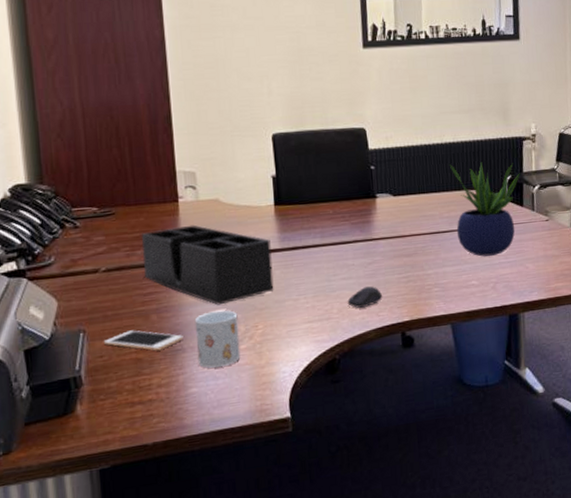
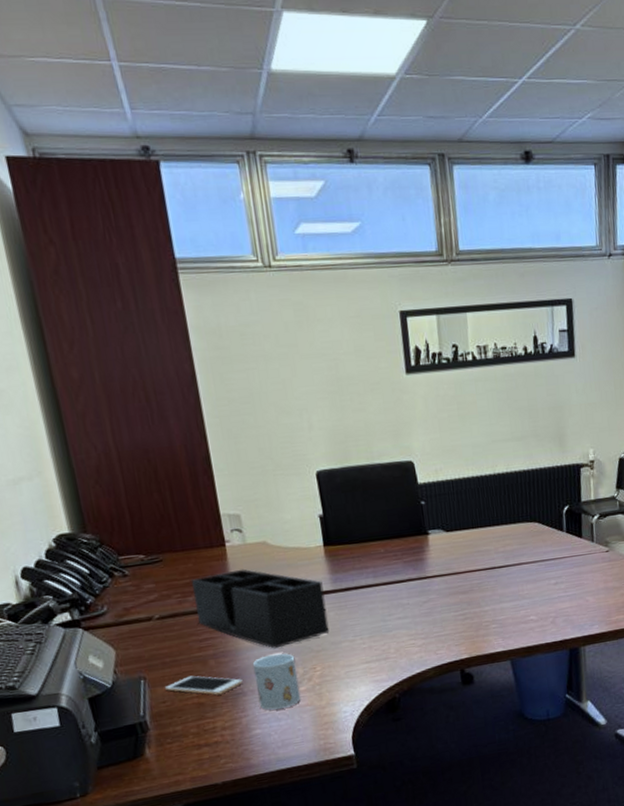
computer mouse: present [347,285,383,308] -> none [404,624,440,647]
potted plant: present [449,162,521,257] -> none [503,492,579,591]

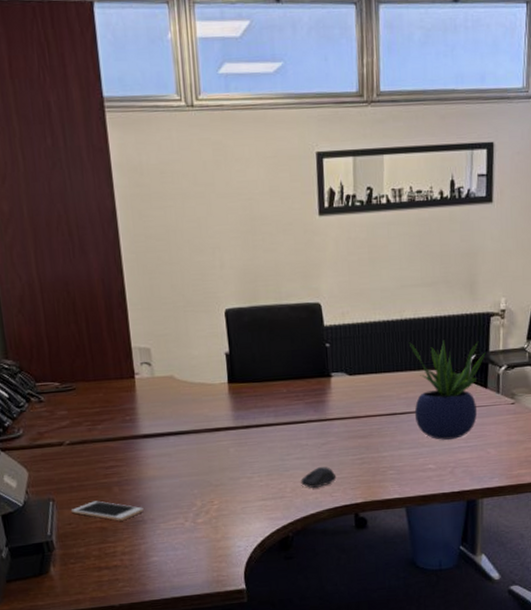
desk organizer: present [191,569,330,649] -> none [100,401,229,480]
mug: present [252,653,301,710] -> none [153,485,198,539]
computer mouse: none [404,624,440,647] -> present [301,466,337,488]
potted plant: none [503,492,579,591] -> present [408,340,487,440]

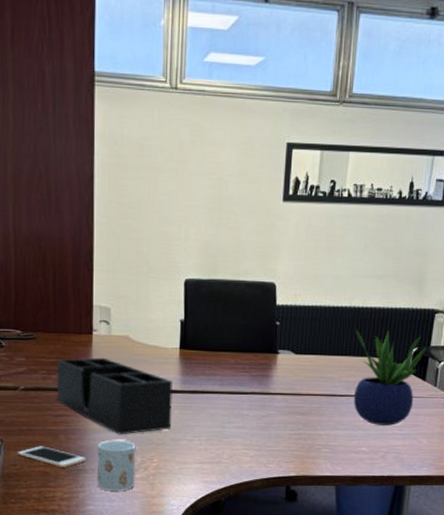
desk organizer: none [100,401,229,480] -> present [56,357,173,435]
mug: none [153,485,198,539] -> present [96,440,136,491]
computer mouse: present [301,466,337,488] -> none [238,437,273,457]

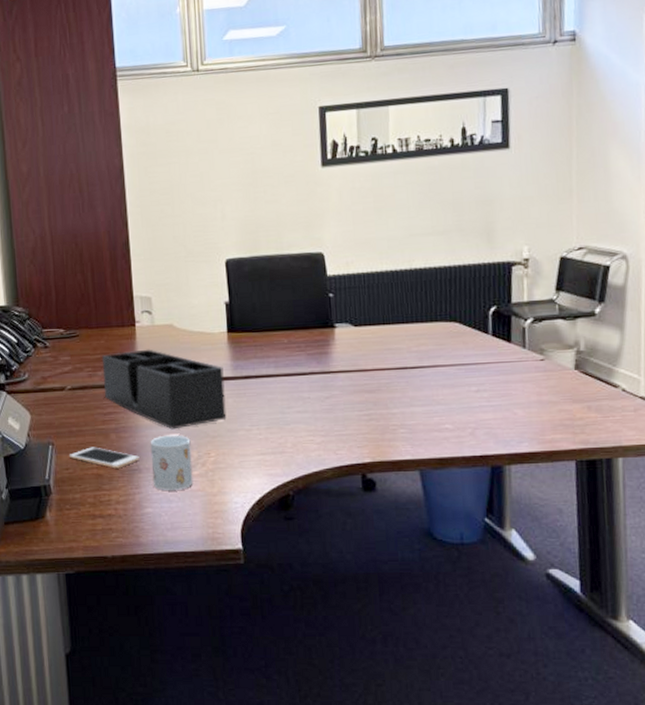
potted plant: present [353,329,428,426] -> none [419,290,509,398]

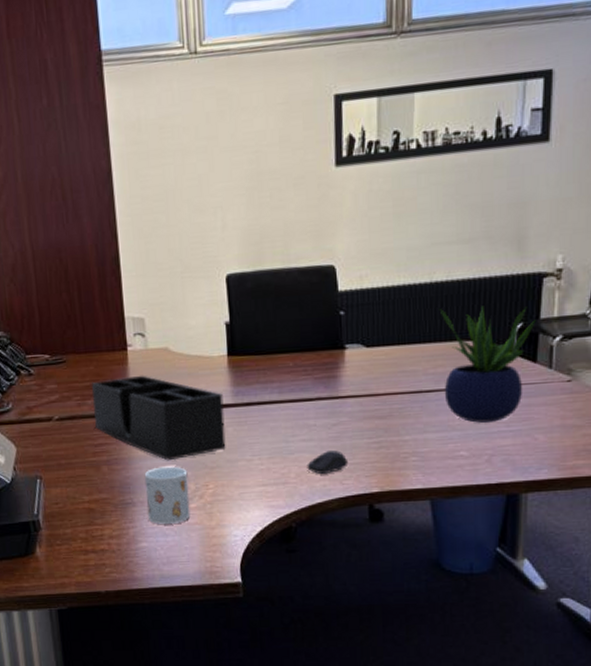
cell phone: present [68,447,140,469] -> none [58,480,133,503]
computer mouse: none [302,421,341,444] -> present [307,449,349,474]
potted plant: none [419,290,509,398] -> present [439,305,537,423]

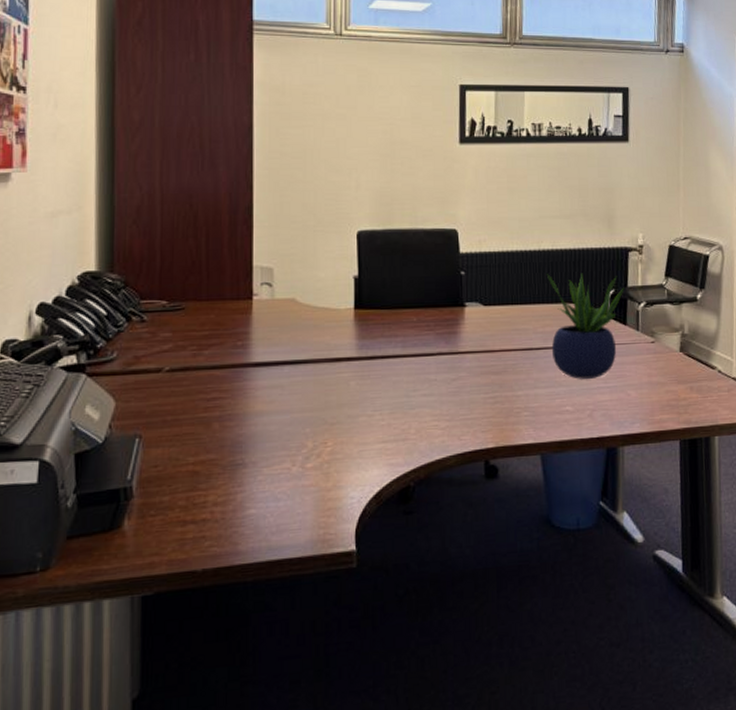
desk organizer: present [91,375,226,461] -> none [209,325,348,417]
mug: present [144,466,191,524] -> none [259,422,306,487]
computer mouse: present [307,449,349,474] -> none [427,404,466,429]

